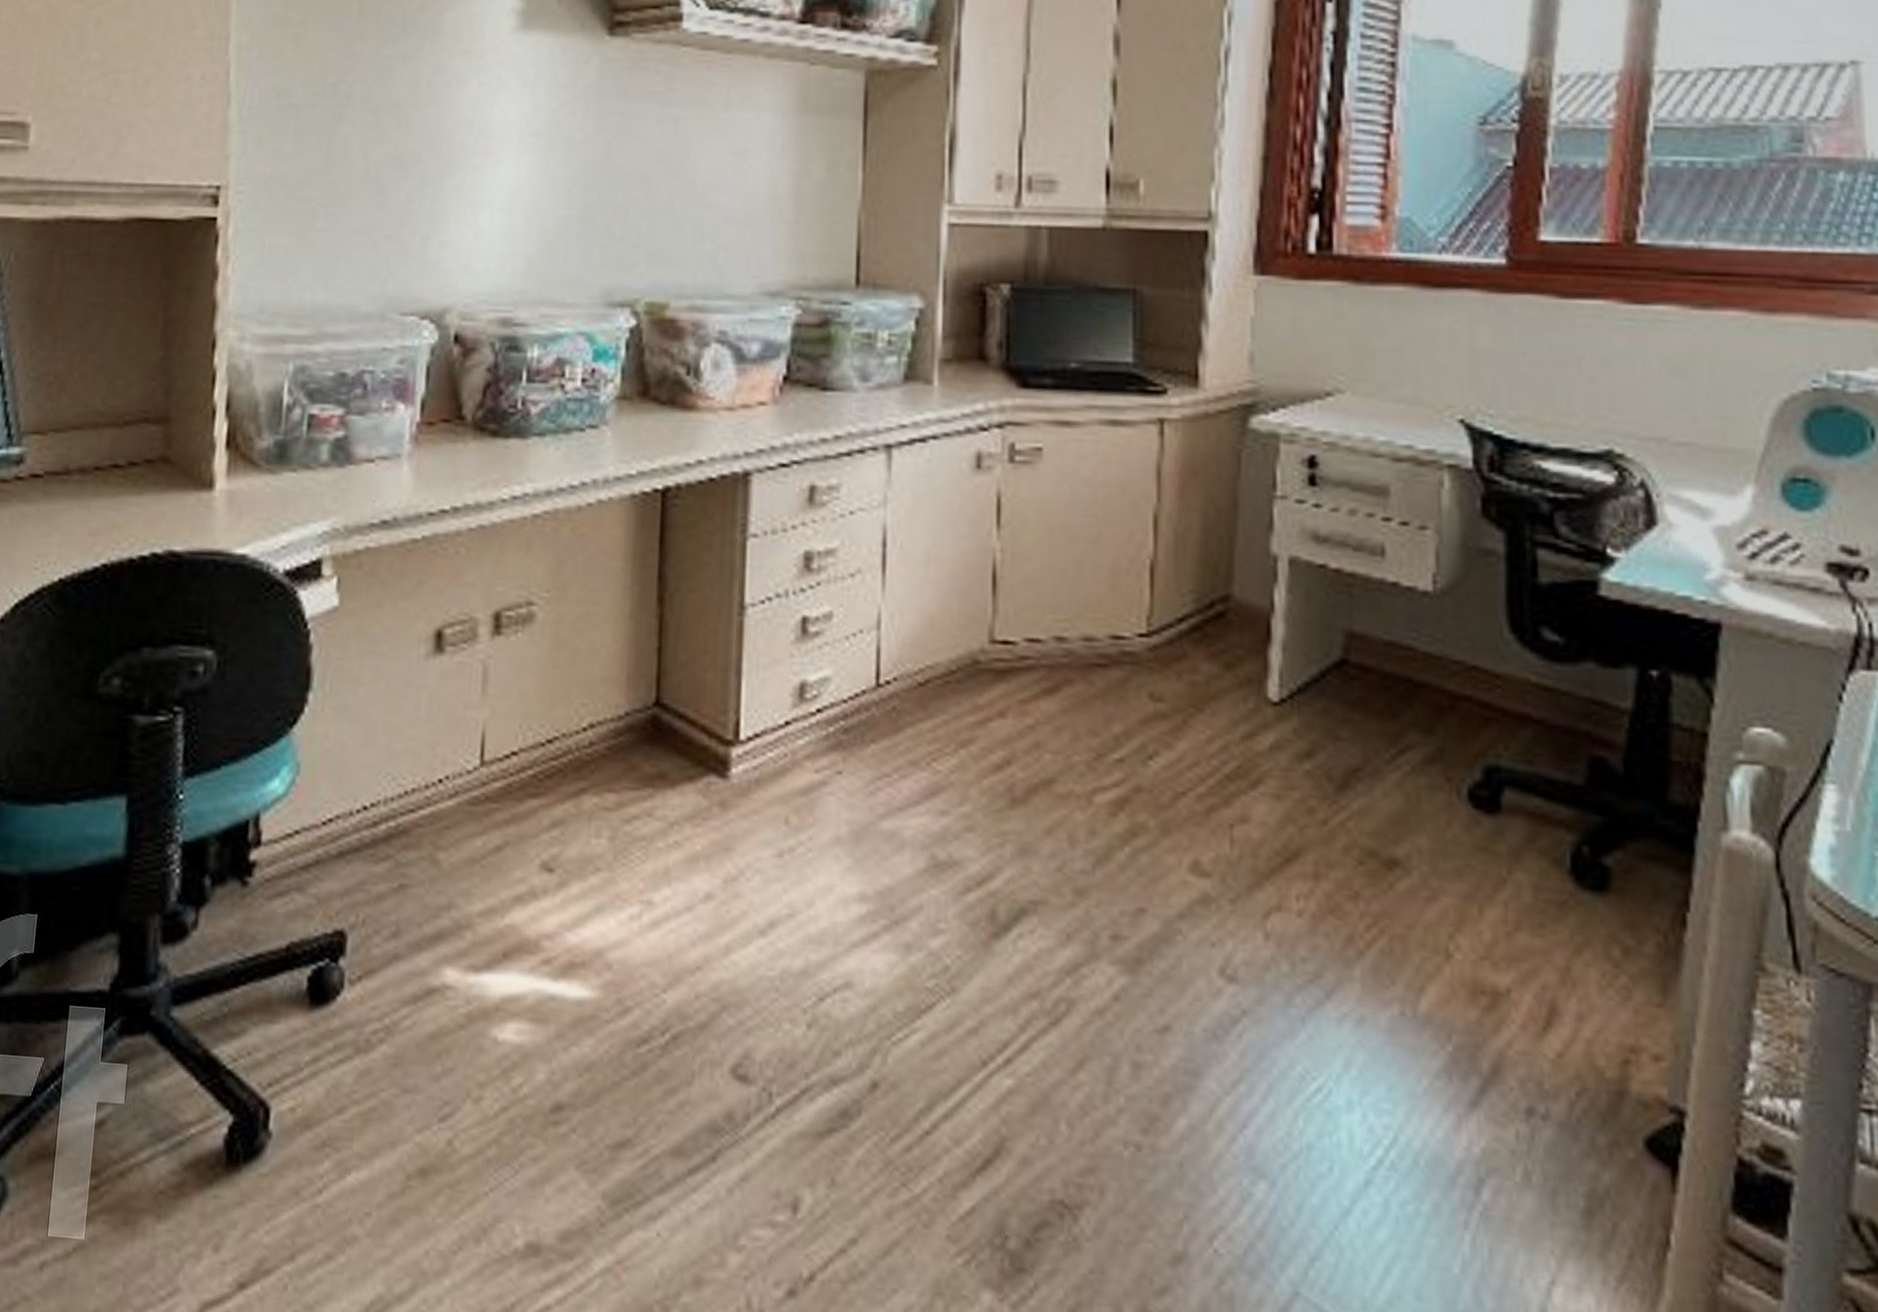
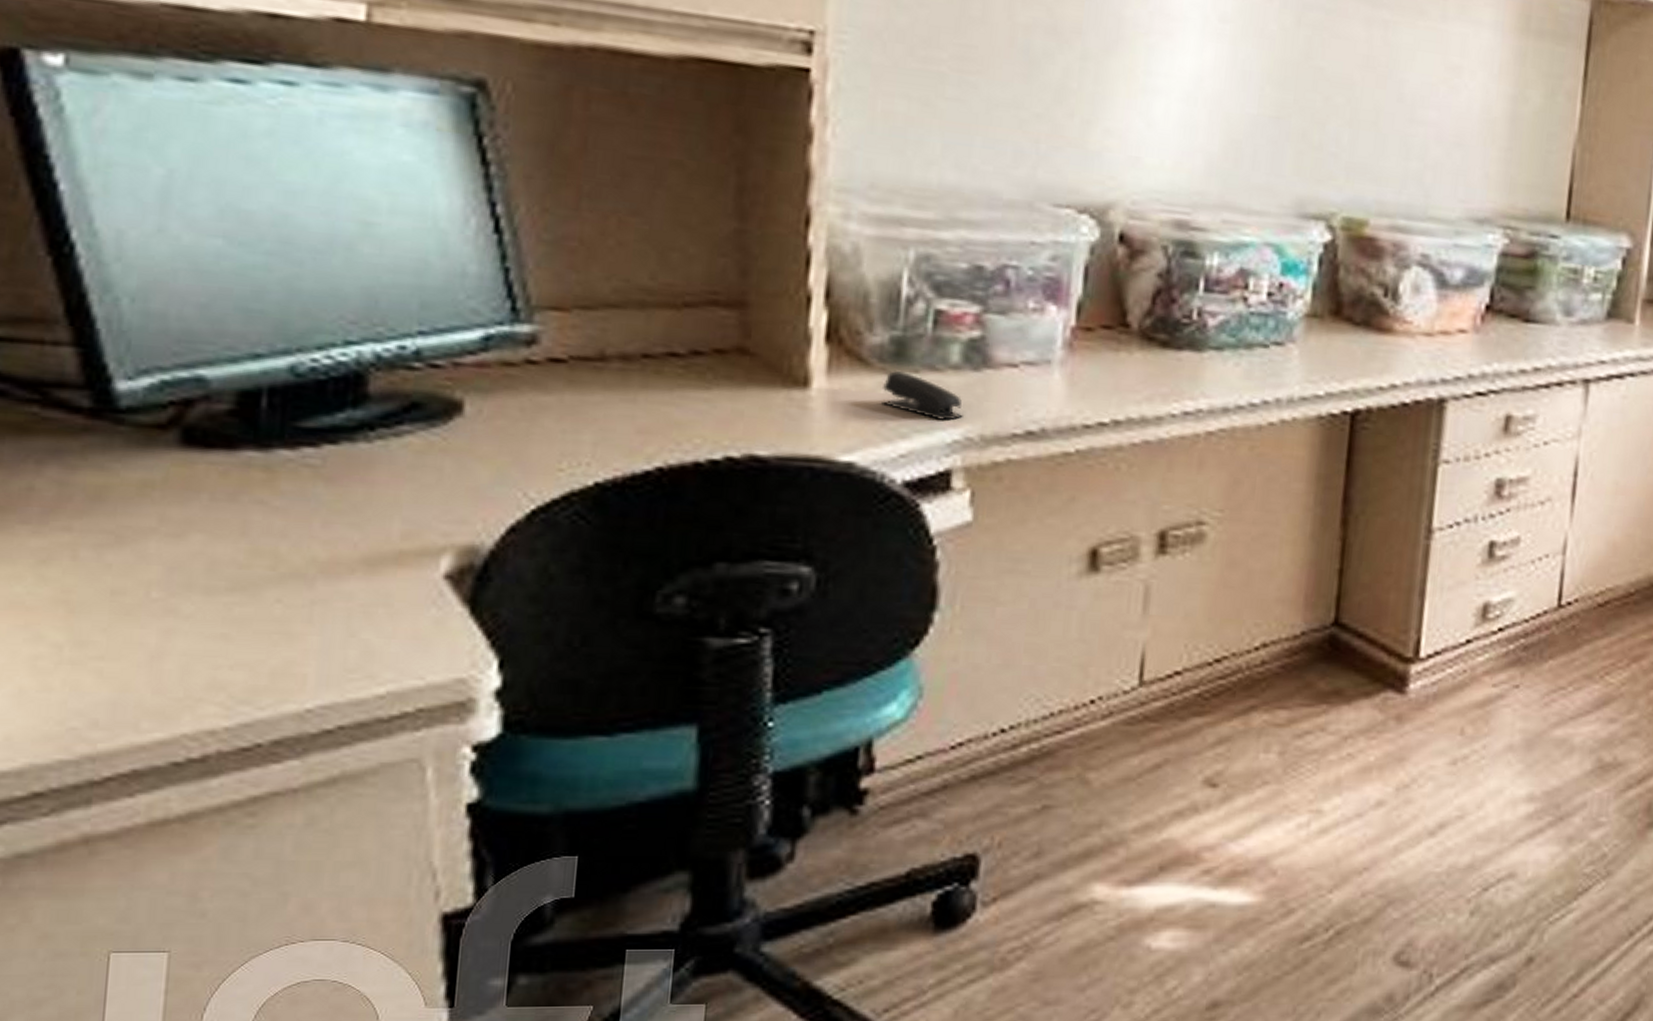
stapler: none [268,470,331,515] -> present [881,370,963,421]

